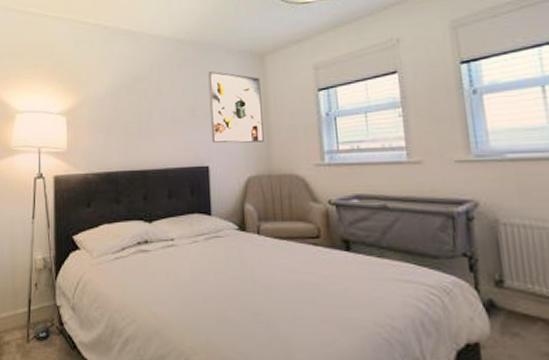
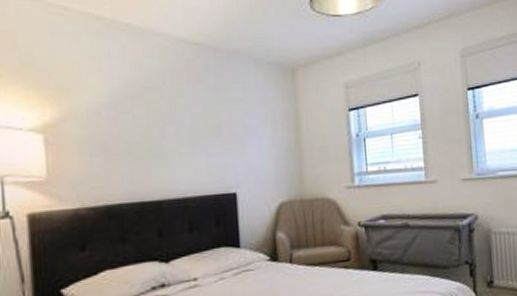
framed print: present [208,70,264,143] -> none [233,83,296,166]

